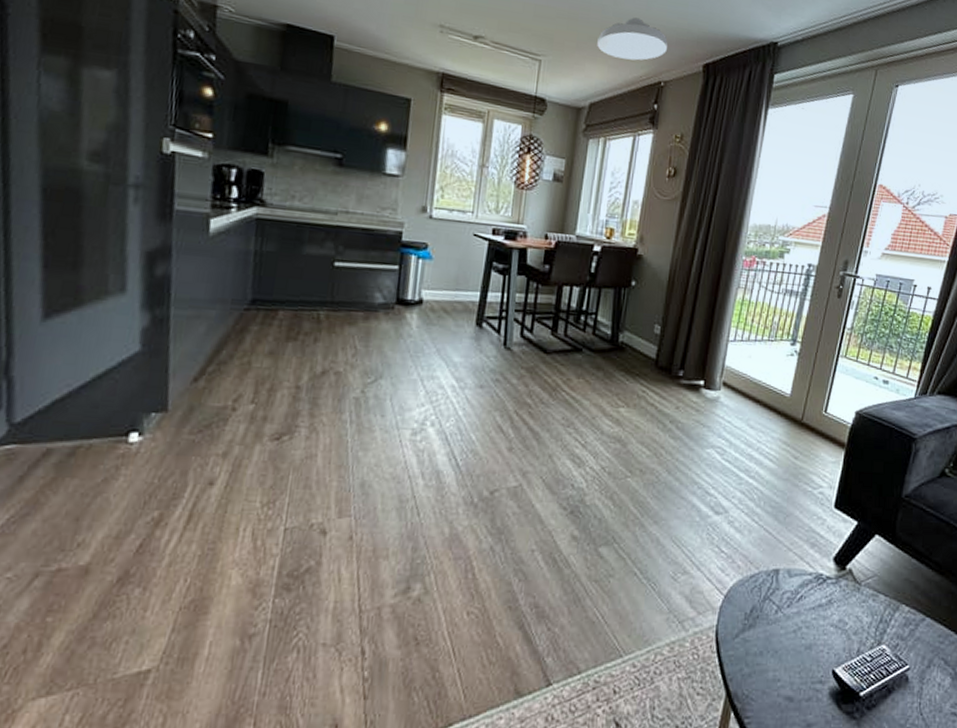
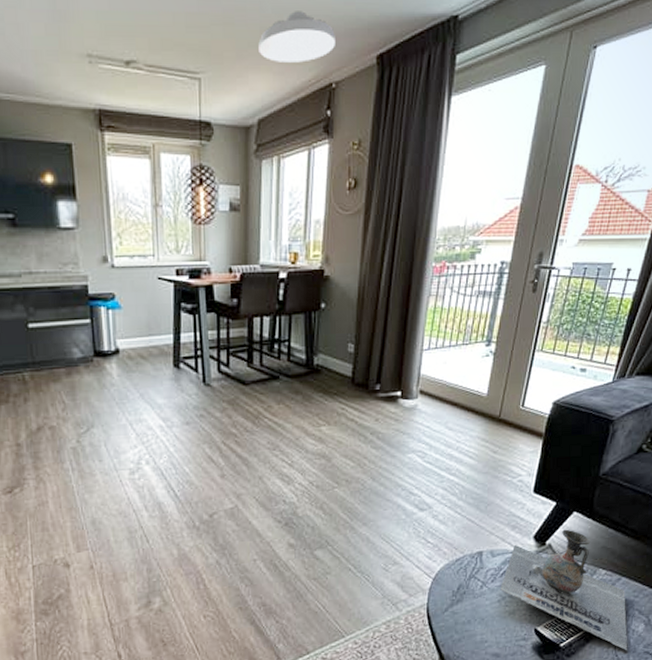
decorative vase: none [796,553,934,709] -> present [500,529,628,651]

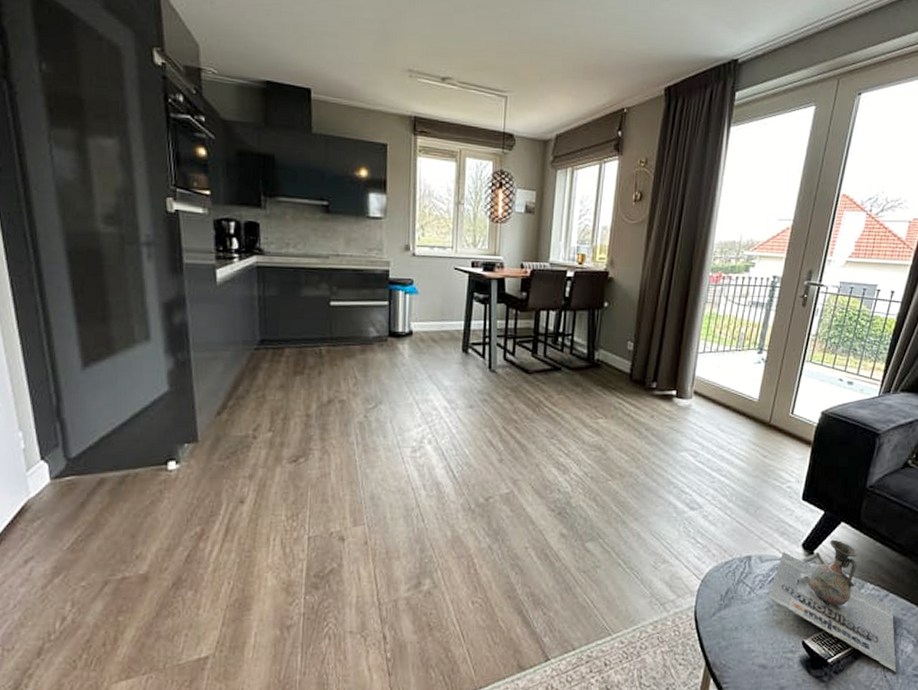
ceiling light: present [258,11,337,63] -> none [560,46,630,89]

